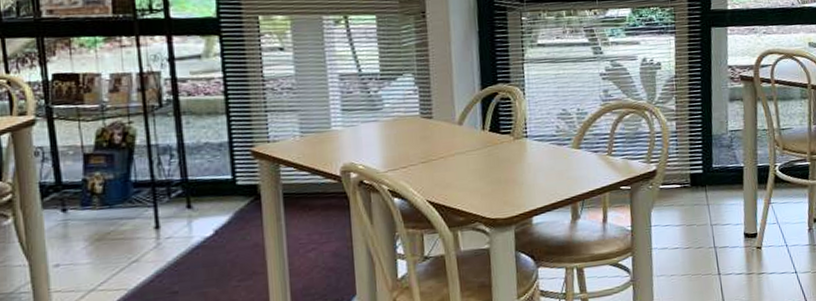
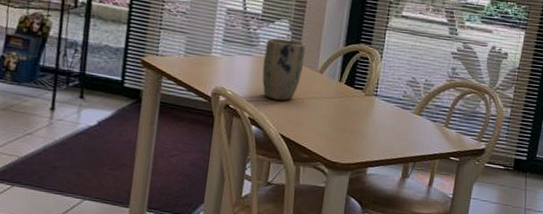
plant pot: none [391,95,439,165] -> present [262,38,306,101]

